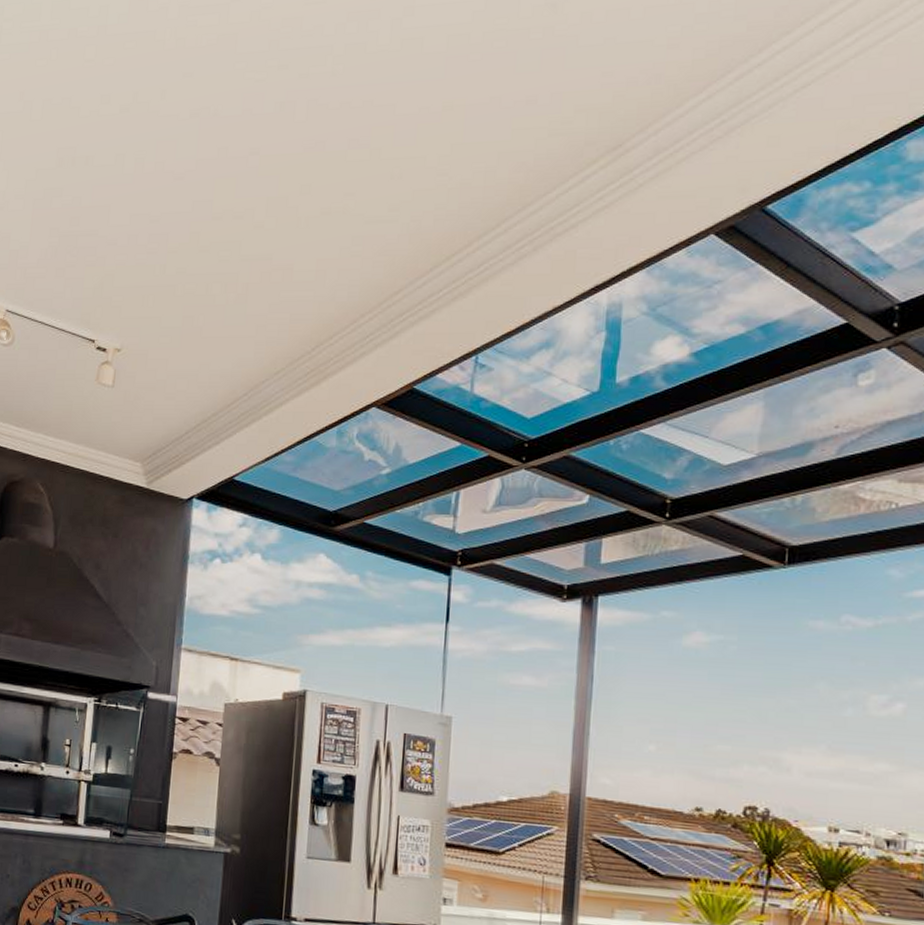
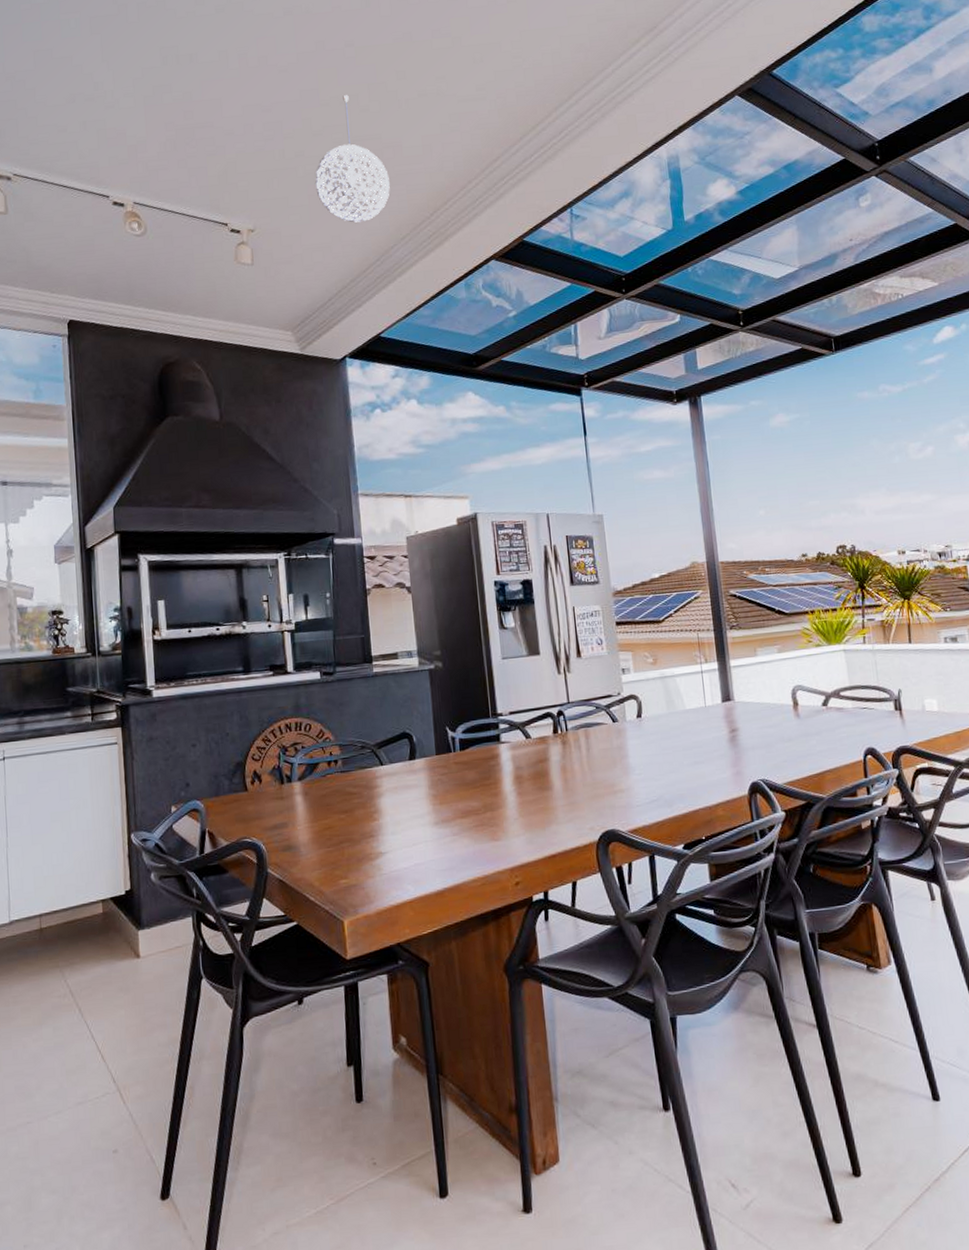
pendant light: none [191,209,273,351] -> present [314,95,390,223]

